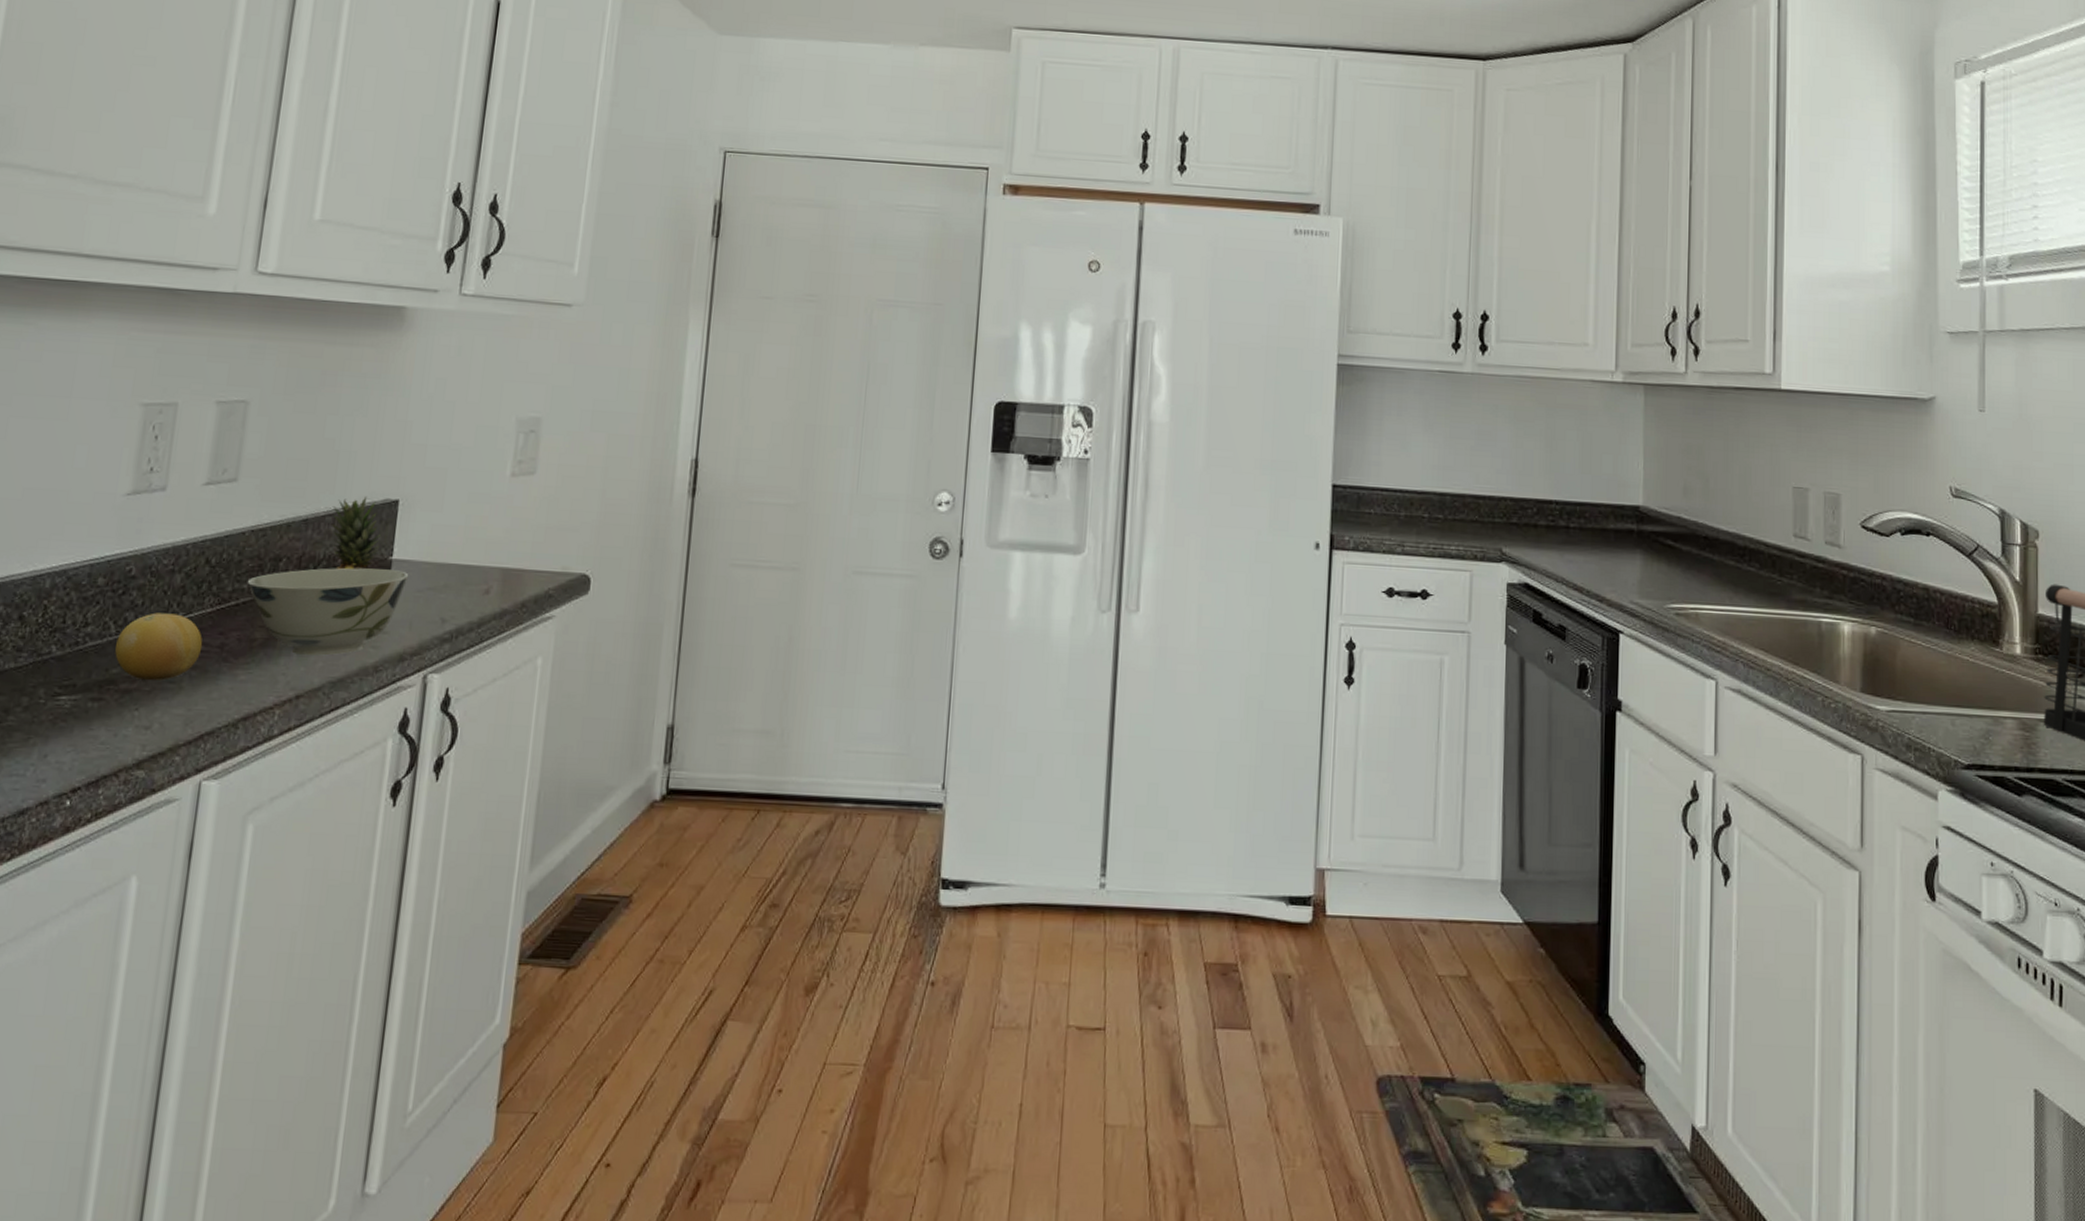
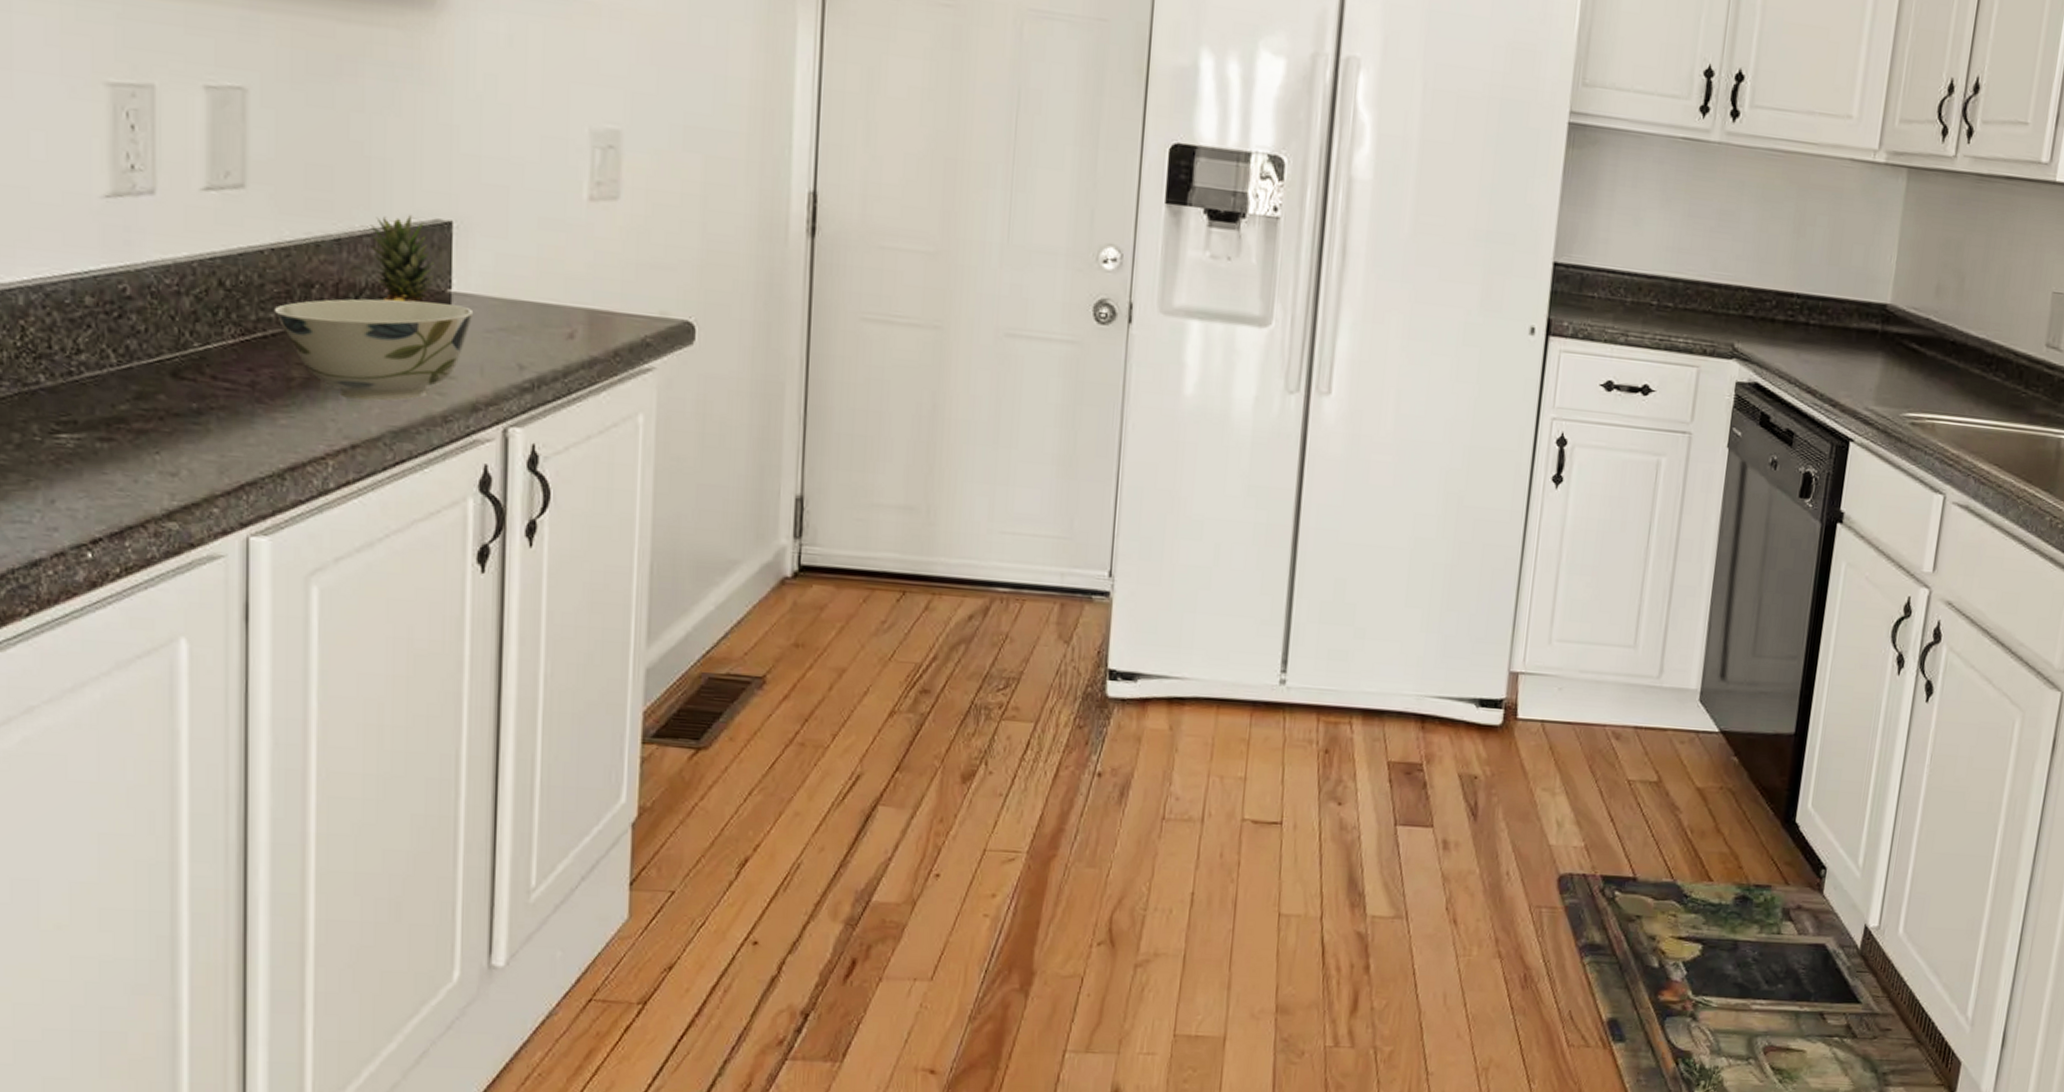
fruit: present [115,612,203,681] -> none [120,341,229,421]

